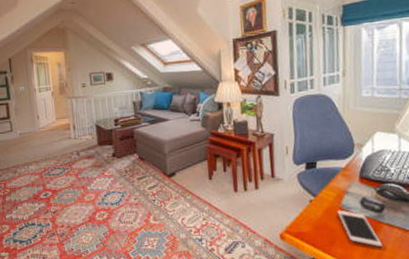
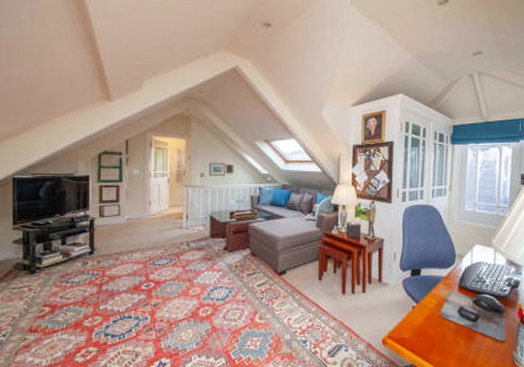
cell phone: present [337,210,382,248] -> none [437,317,475,356]

